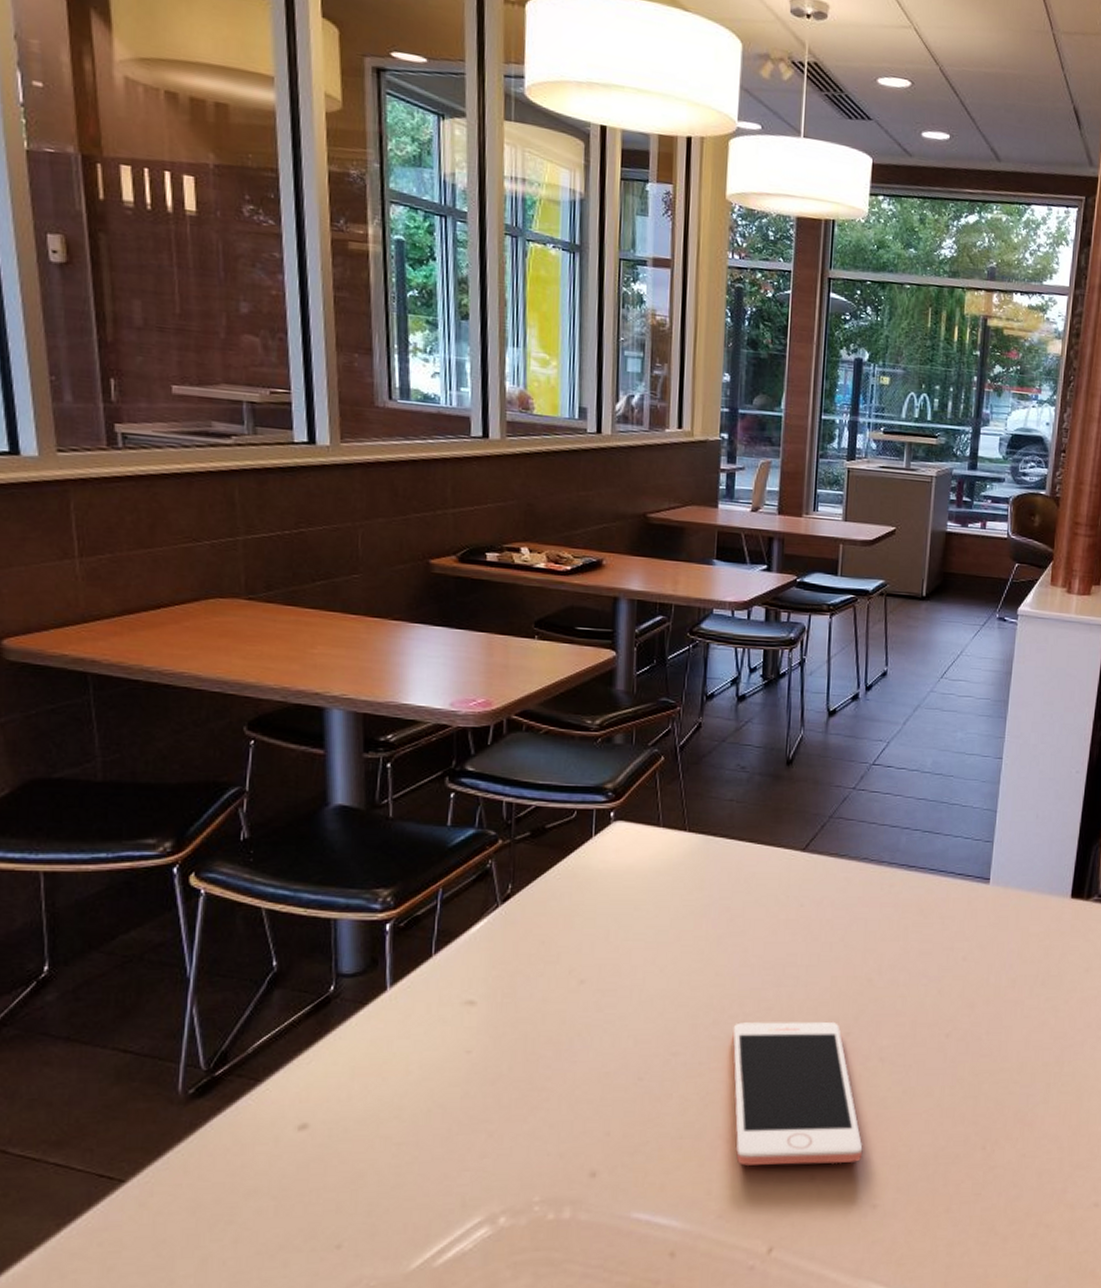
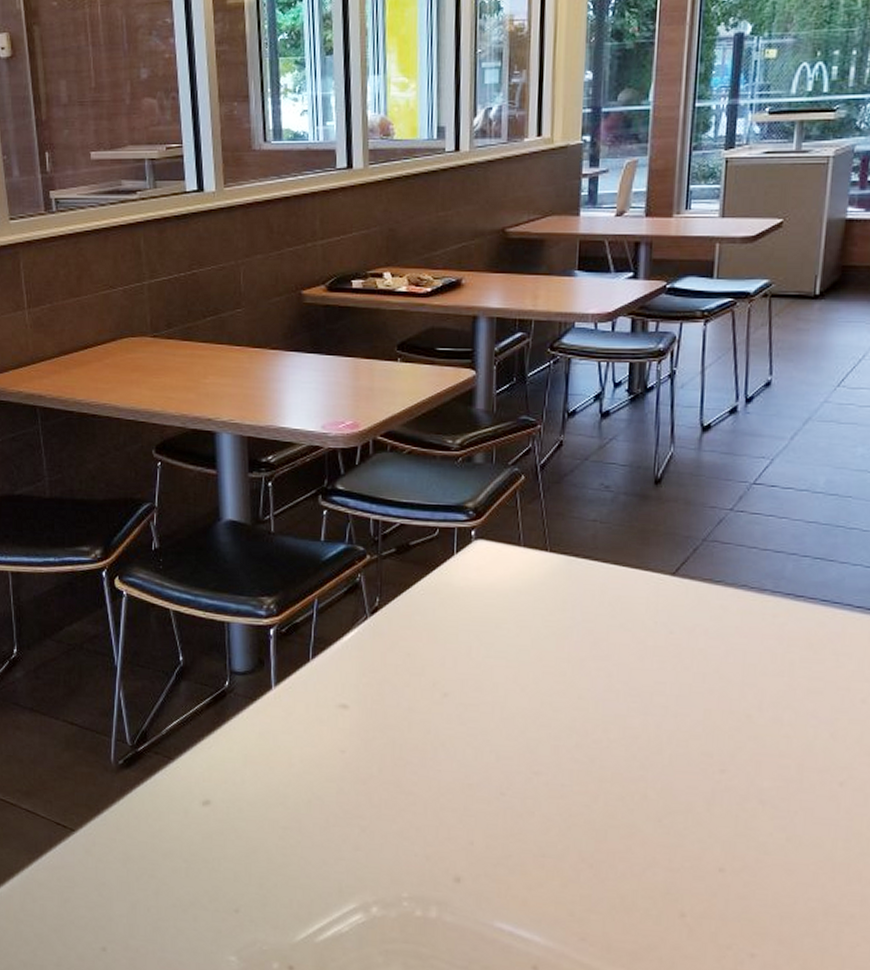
cell phone: present [732,1021,863,1166] -> none [596,748,740,906]

